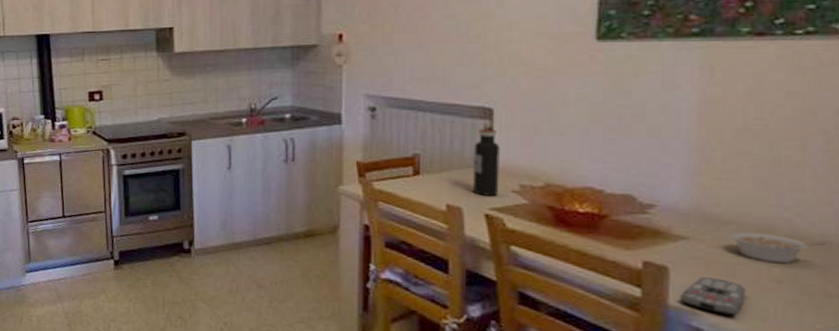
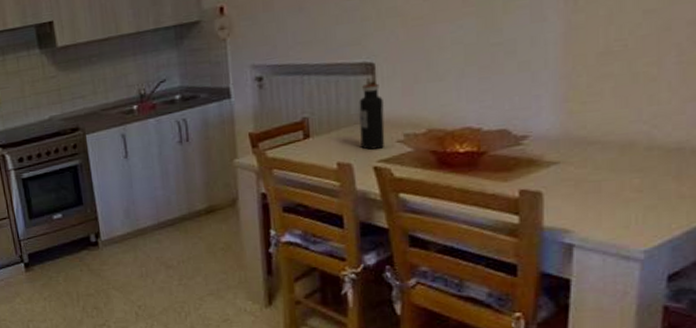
remote control: present [680,277,746,316] -> none [553,195,611,229]
legume: present [730,232,825,264] -> none [596,148,679,175]

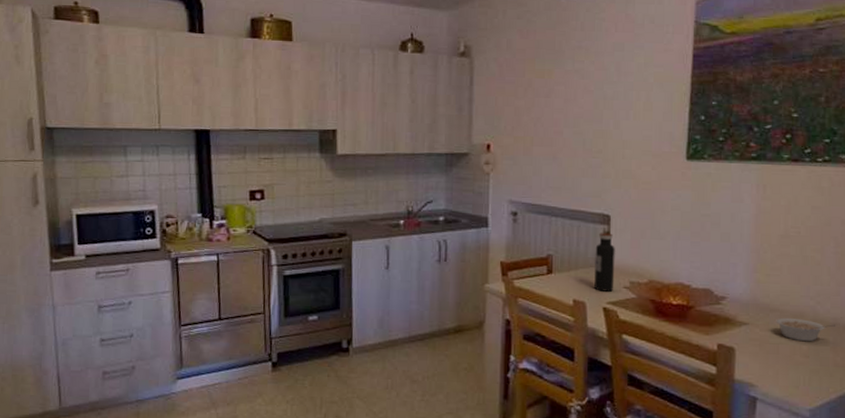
legume: none [596,148,679,175] -> present [776,317,835,342]

